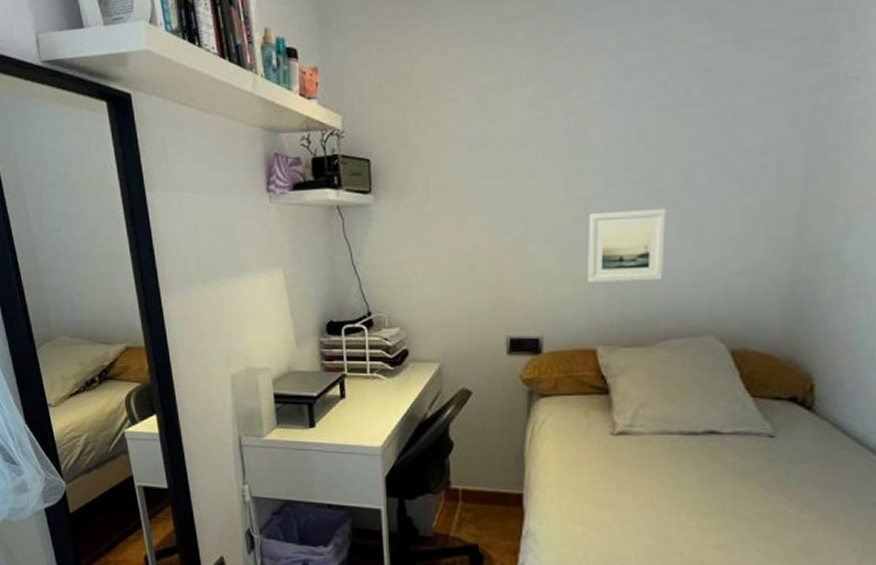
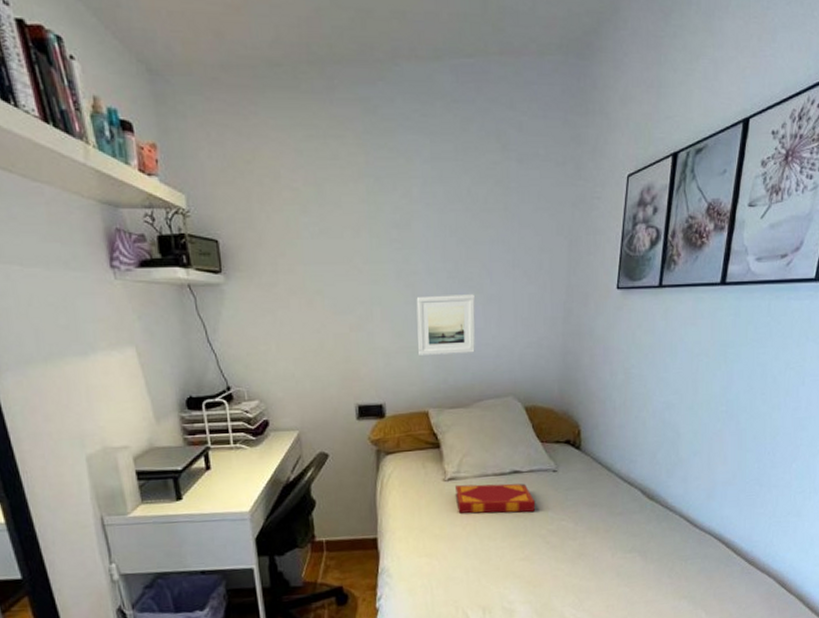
hardback book: none [625,442,740,487] -> present [455,483,536,514]

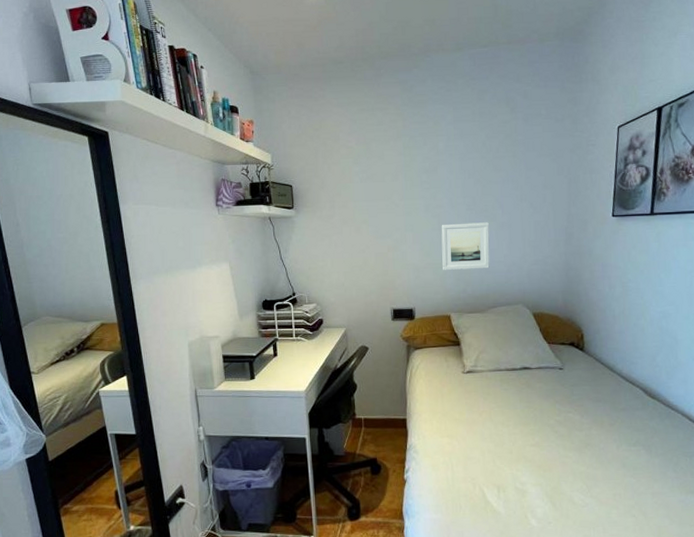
hardback book: present [455,483,536,514] -> none [472,377,544,404]

